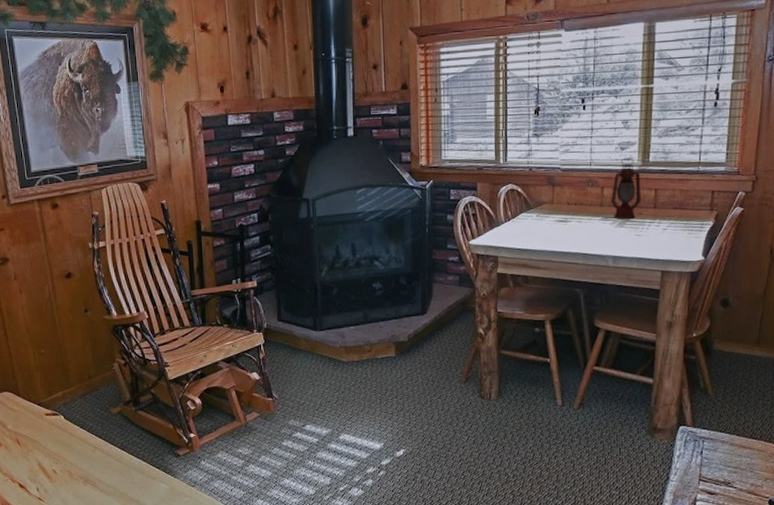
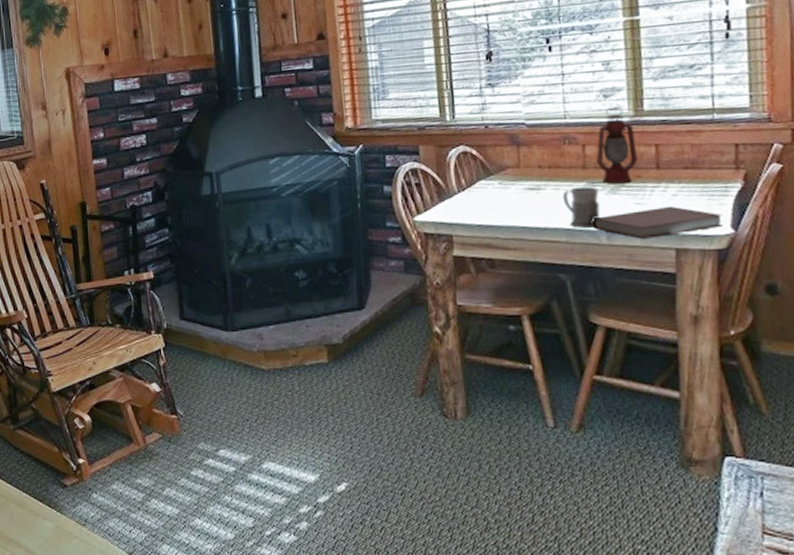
mug: none [583,220,611,253] -> present [562,186,601,228]
book: none [604,237,698,263] -> present [592,205,723,239]

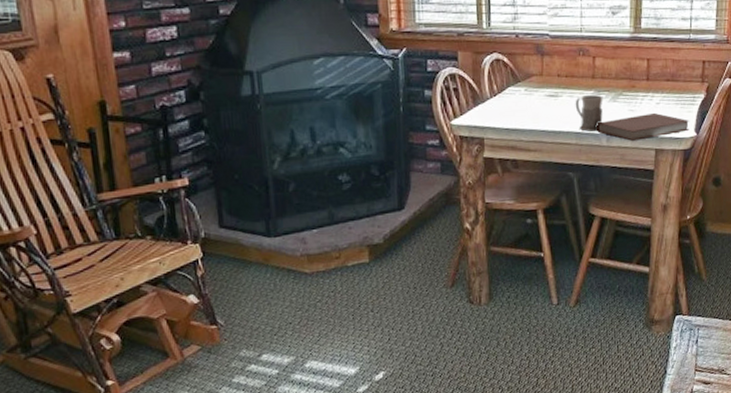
lantern: present [596,107,639,184] -> none [603,23,634,93]

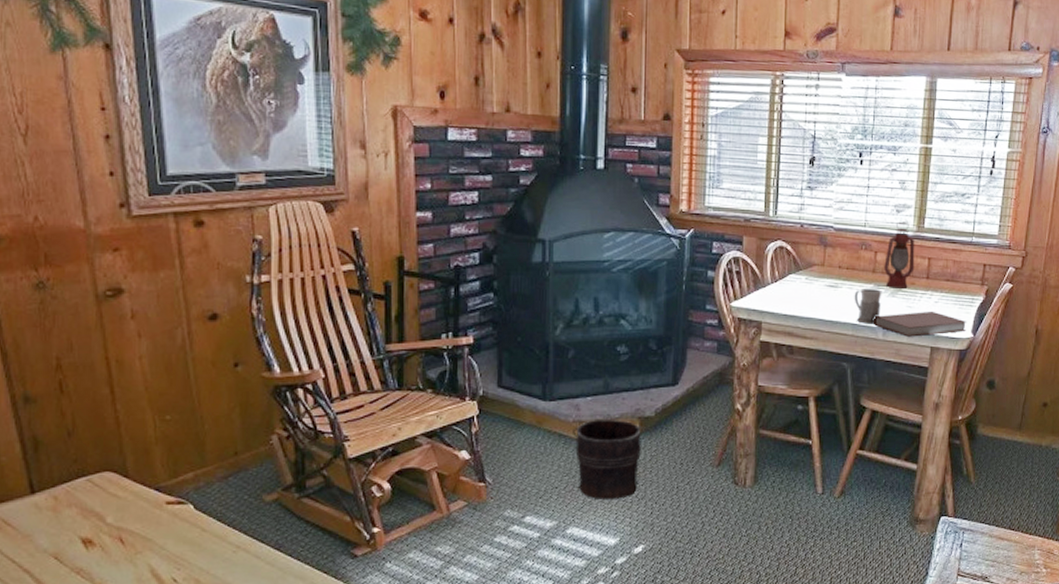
bucket: none [301,249,374,331] -> present [573,418,644,499]
lantern: none [603,23,634,93] -> present [884,221,915,289]

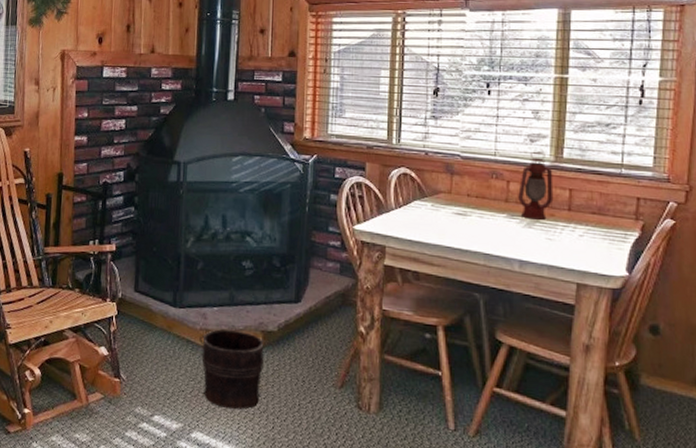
mug: present [854,287,882,324] -> none [485,217,517,255]
book: present [874,311,967,337] -> none [508,244,620,272]

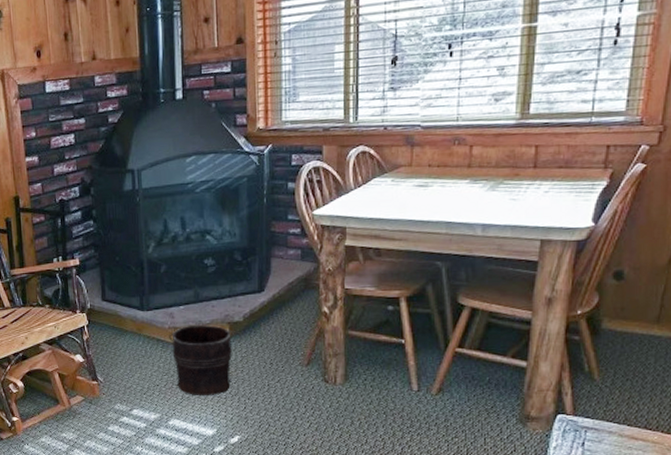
lantern: present [518,151,554,220] -> none [481,110,519,182]

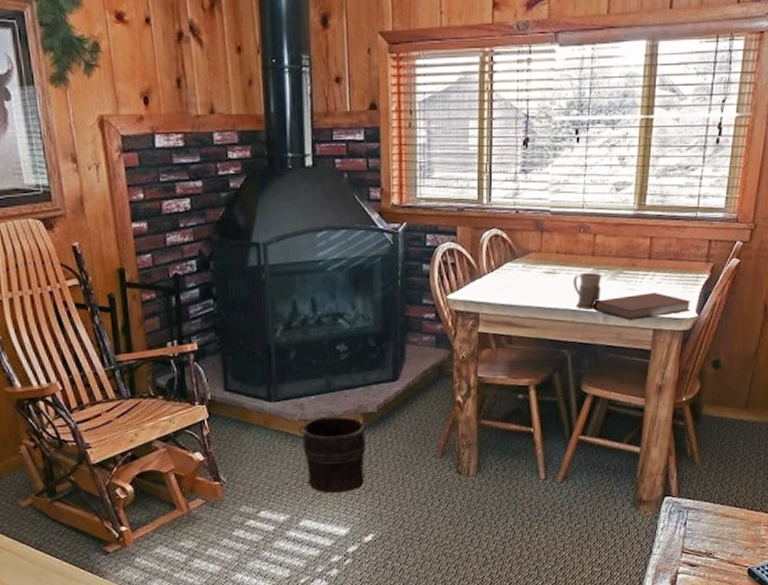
mug: none [447,183,480,221] -> present [573,272,602,309]
book: none [471,201,587,231] -> present [594,292,692,320]

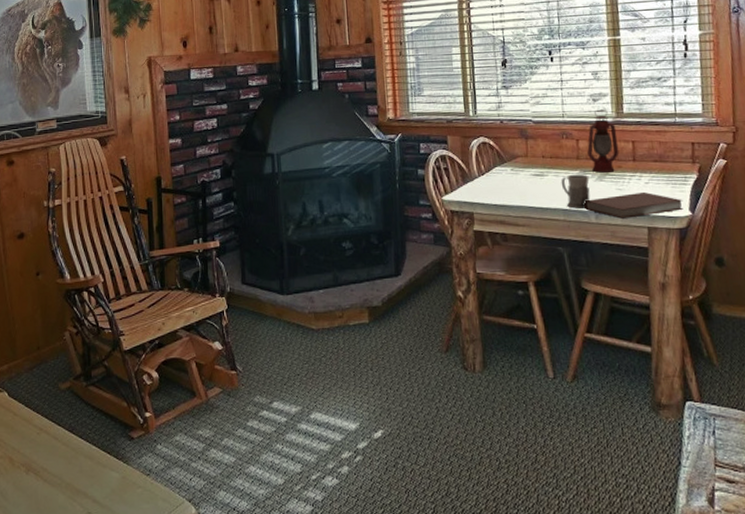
bucket: present [299,416,368,493] -> none [309,309,373,385]
lantern: none [604,200,636,271] -> present [587,109,619,173]

